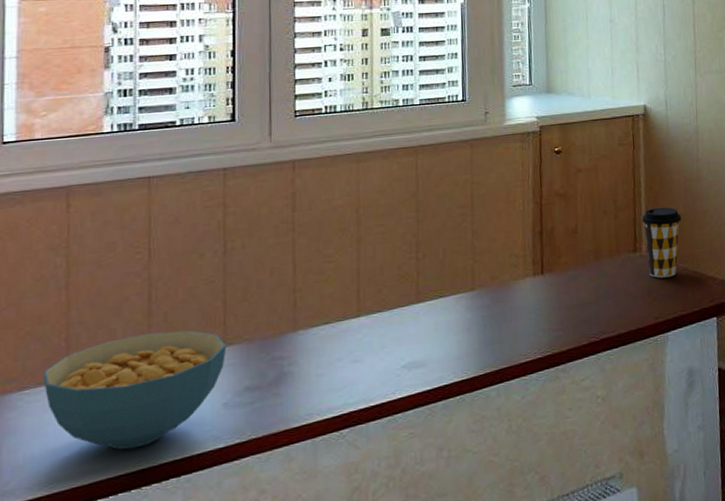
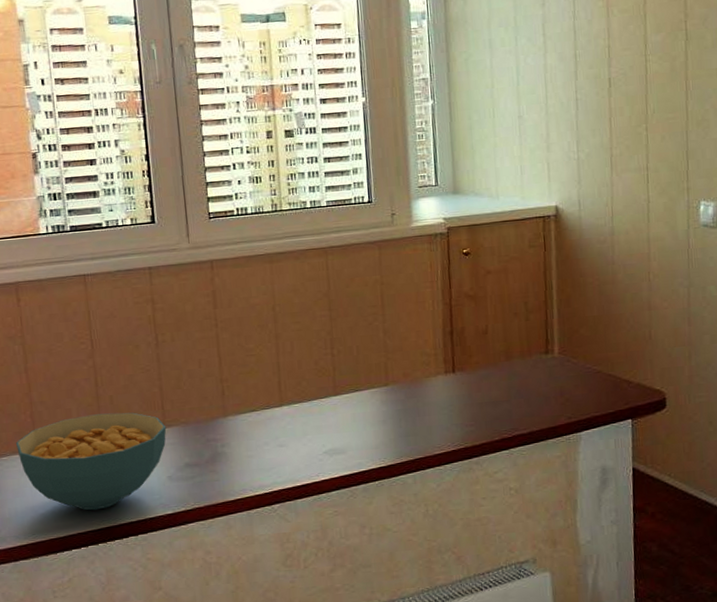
coffee cup: present [642,207,682,278] -> none [554,310,596,380]

